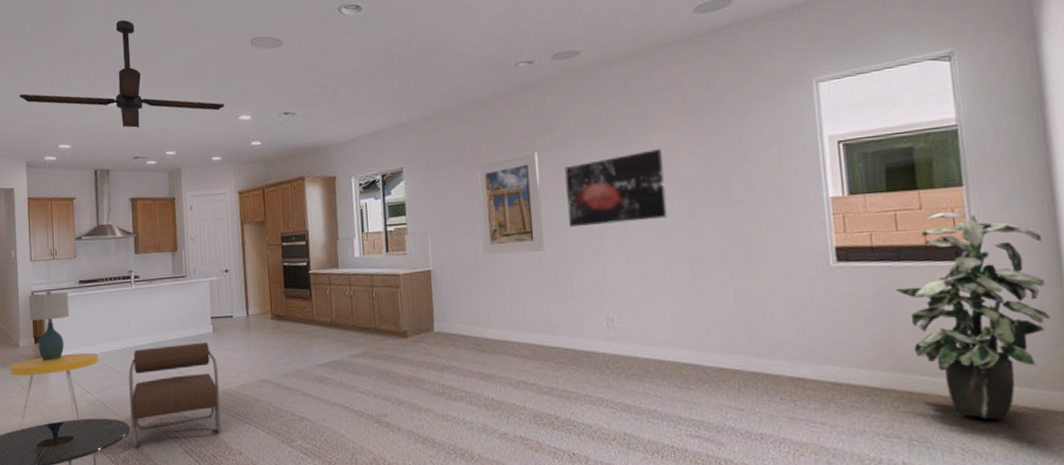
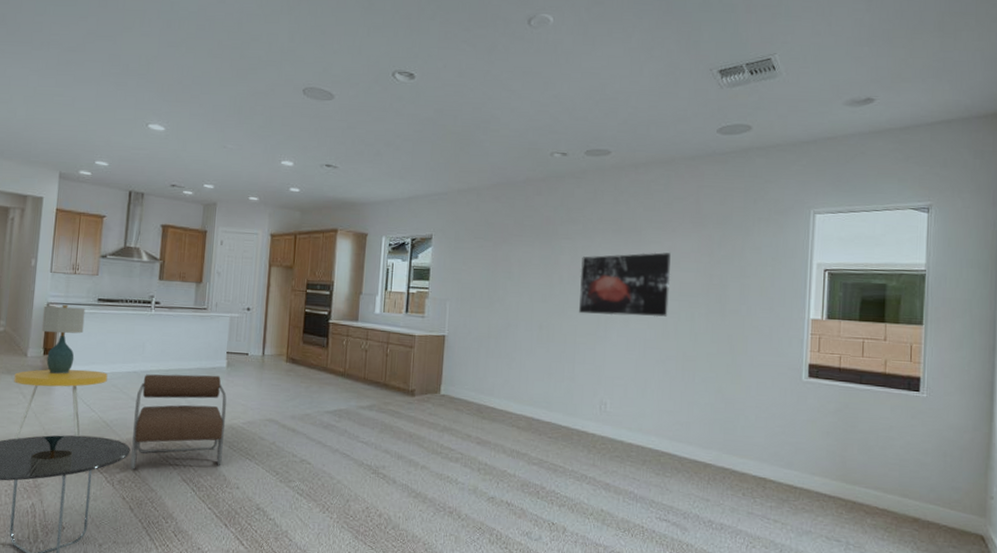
ceiling fan: present [19,19,225,128] -> none [61,47,269,156]
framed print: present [476,151,545,255] -> none [495,238,560,332]
indoor plant: present [895,212,1051,420] -> none [854,346,980,535]

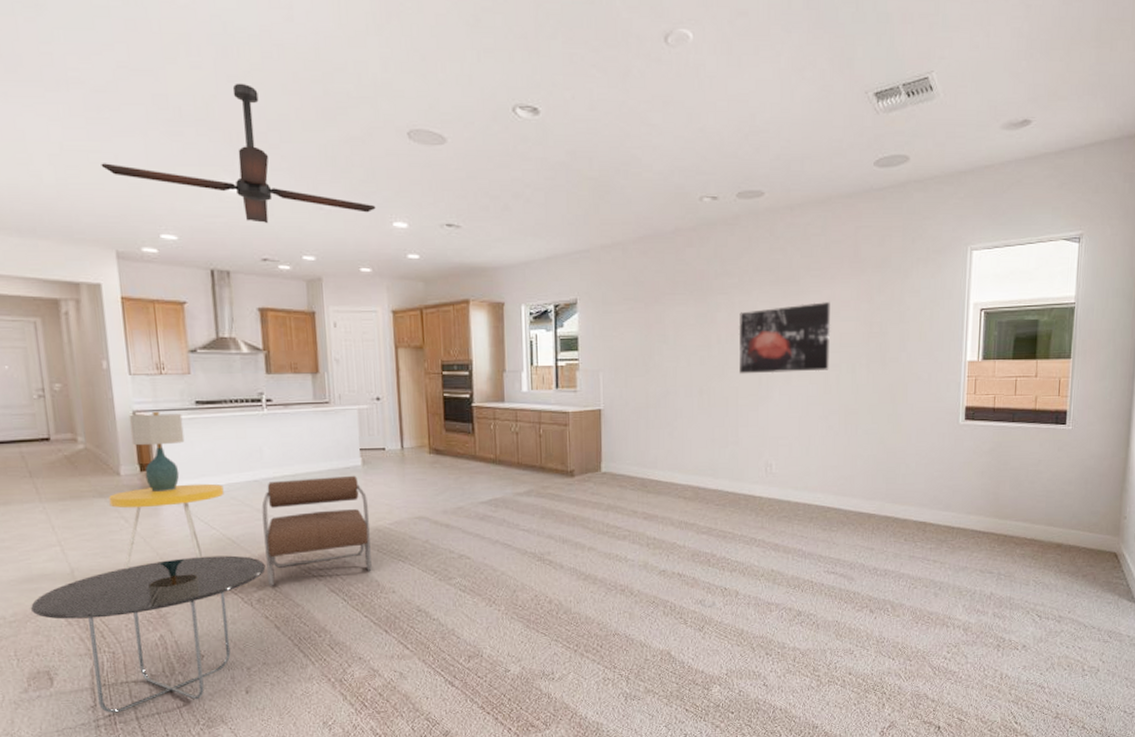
ceiling fan: none [61,47,269,156] -> present [101,83,376,223]

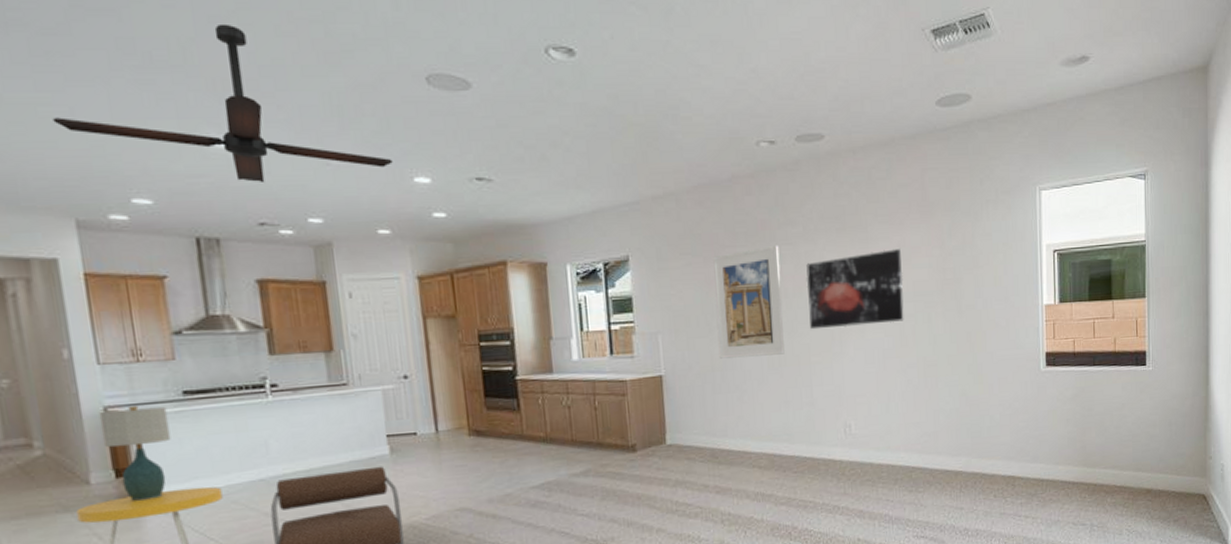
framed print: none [653,294,715,397] -> present [713,245,785,359]

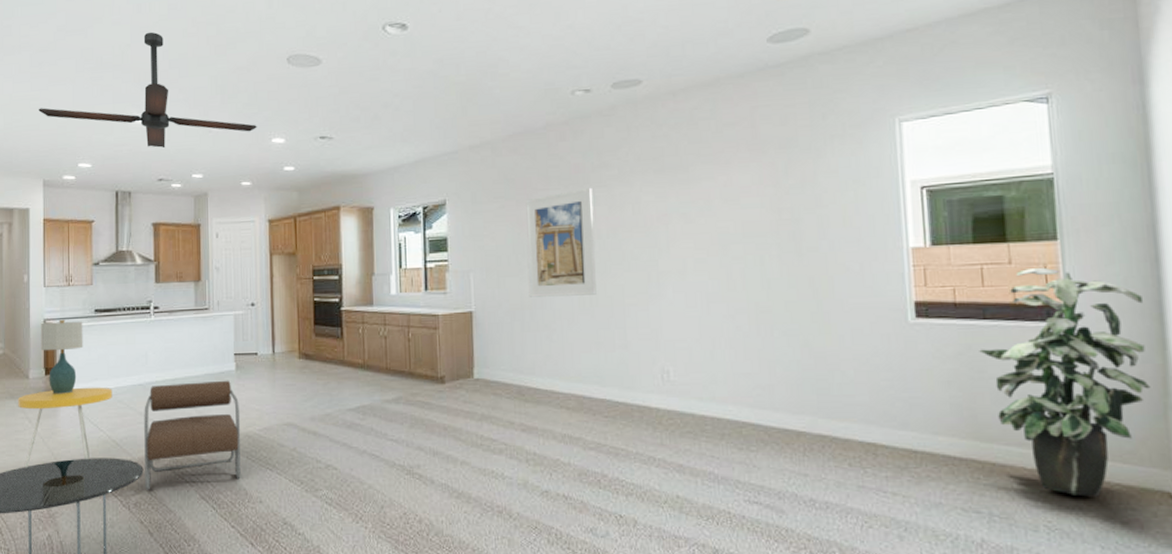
wall art: present [806,249,904,330] -> none [620,189,732,271]
indoor plant: none [1089,321,1197,504] -> present [979,268,1151,497]

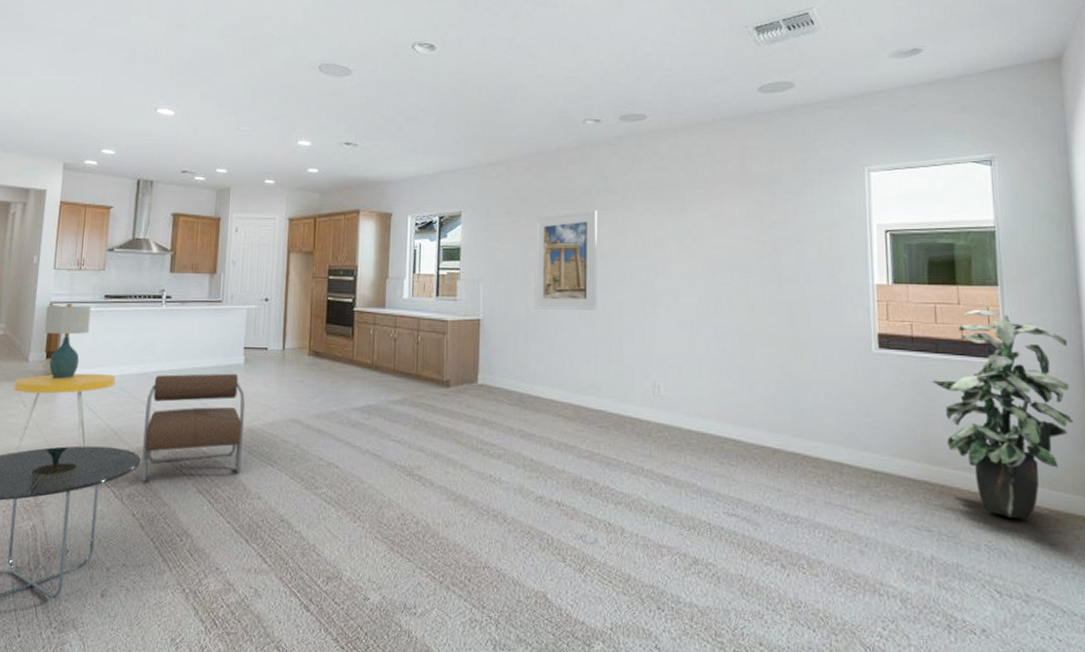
ceiling fan: present [38,32,257,148] -> none [65,29,285,141]

